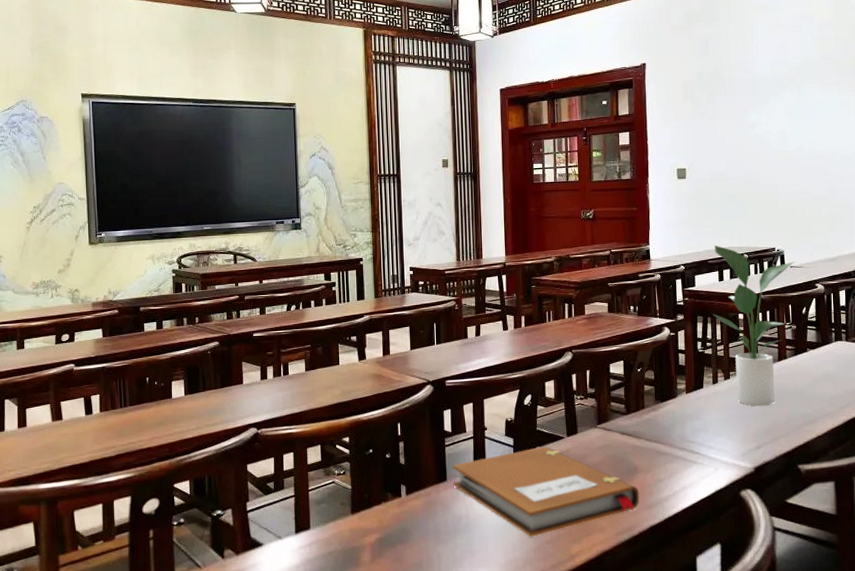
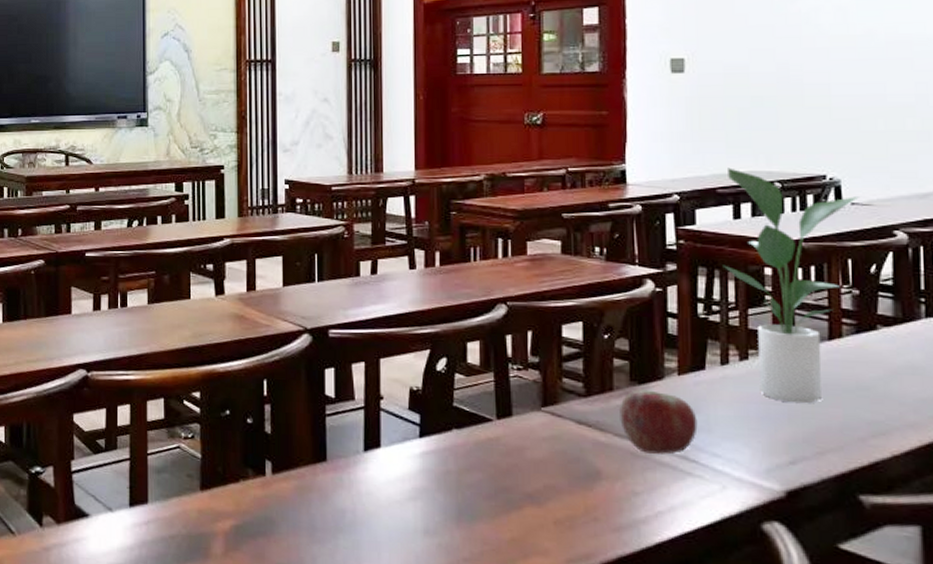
notebook: present [452,446,640,537] -> none [335,428,603,550]
apple: none [648,406,699,451] -> present [618,389,698,454]

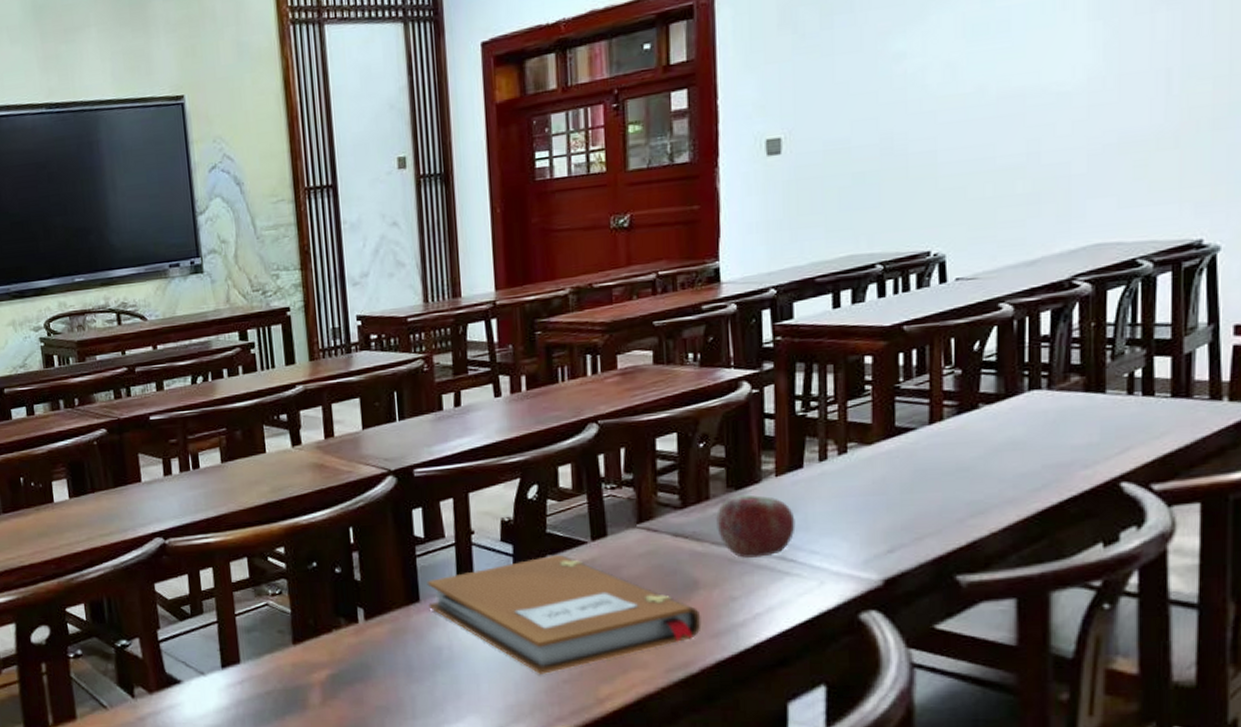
notebook: none [335,428,603,550] -> present [427,554,702,674]
potted plant: present [722,167,859,404] -> none [821,253,964,492]

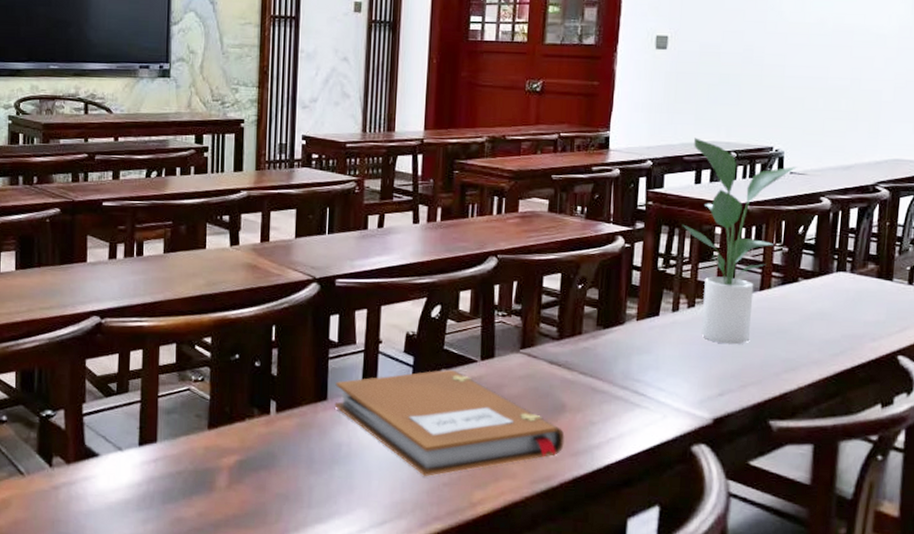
apple: present [715,494,796,558] -> none [584,333,649,389]
potted plant: none [821,253,964,492] -> present [682,137,797,345]

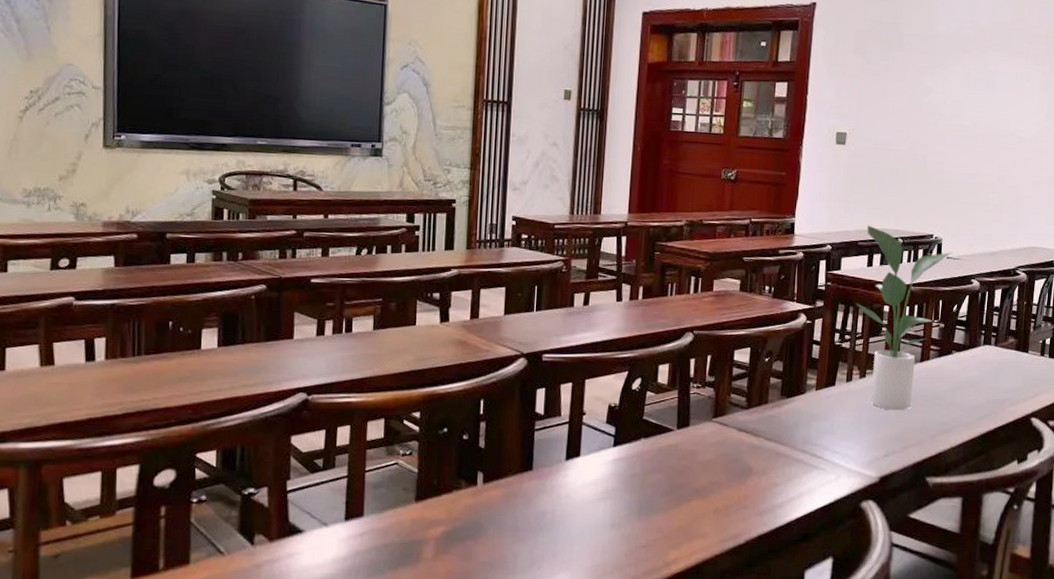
notebook: present [334,369,565,476] -> none [539,438,751,539]

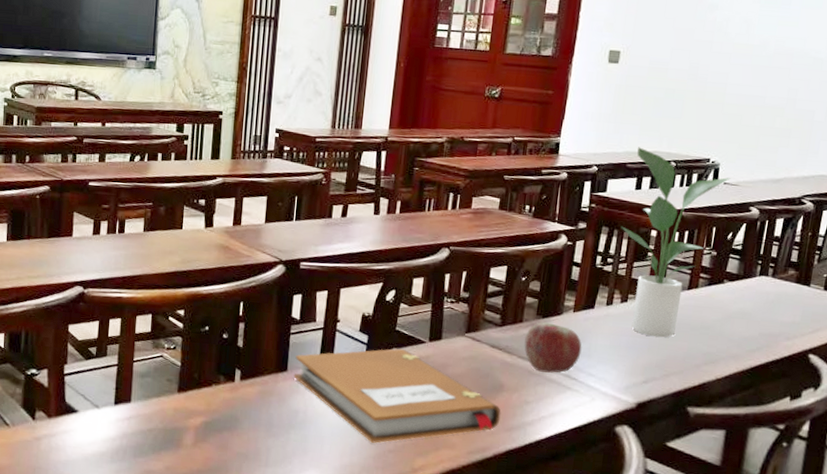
notebook: none [539,438,751,539] -> present [293,348,501,443]
apple: none [770,402,826,453] -> present [524,322,582,373]

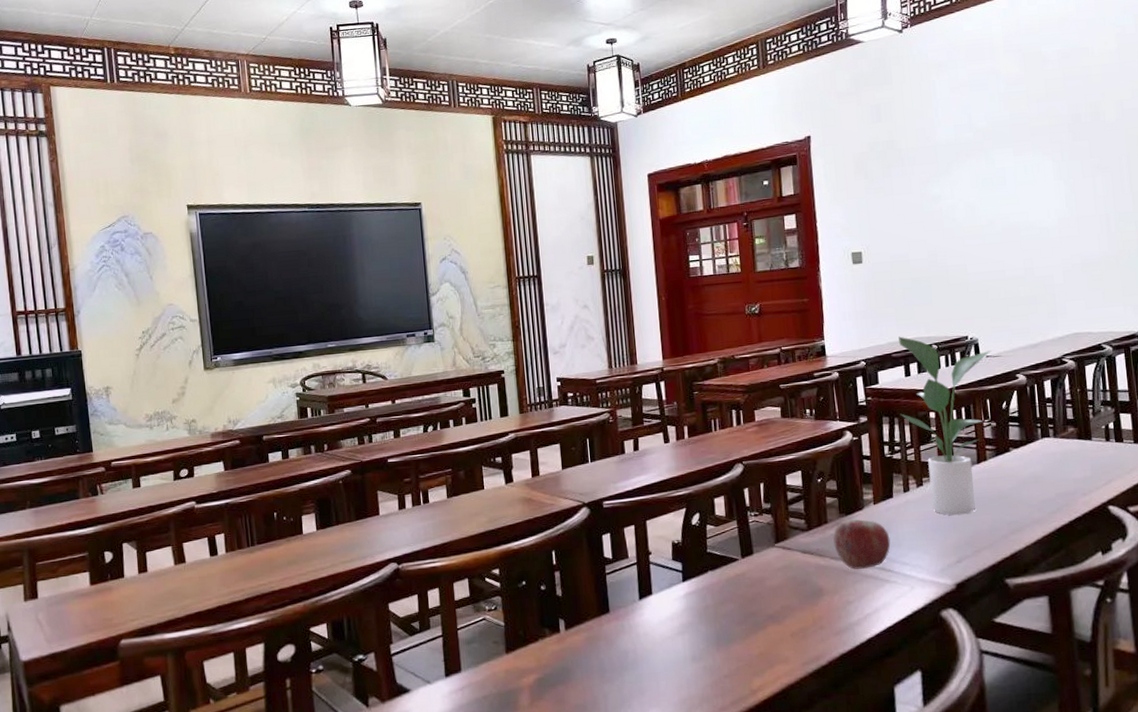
notebook: present [293,348,501,443] -> none [615,569,827,671]

